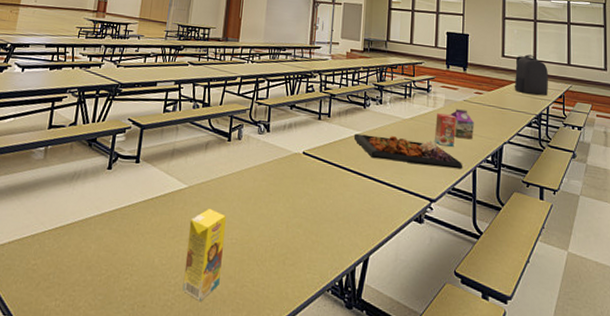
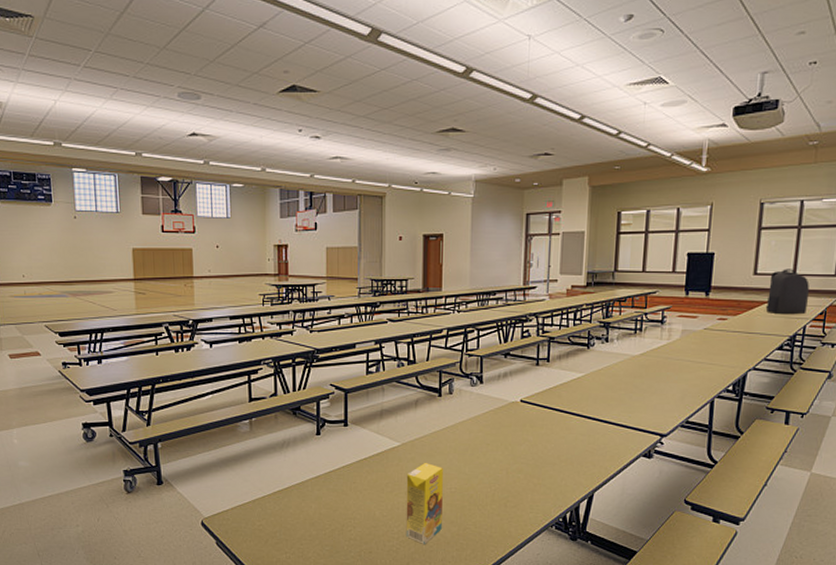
food tray: present [353,133,463,170] -> none [576,374,700,402]
milk carton: present [434,113,456,147] -> none [667,346,694,379]
milk carton: present [450,109,474,140] -> none [687,339,715,370]

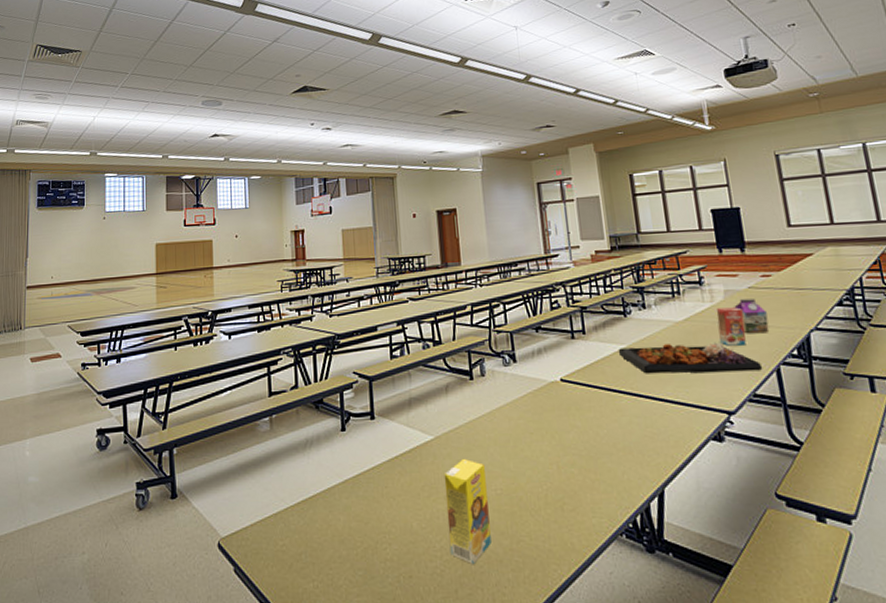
food tray: none [576,374,700,402] -> present [618,340,763,374]
milk carton: none [667,346,694,379] -> present [716,307,746,346]
milk carton: none [687,339,715,370] -> present [734,299,770,334]
backpack: present [765,269,809,315] -> none [806,218,858,267]

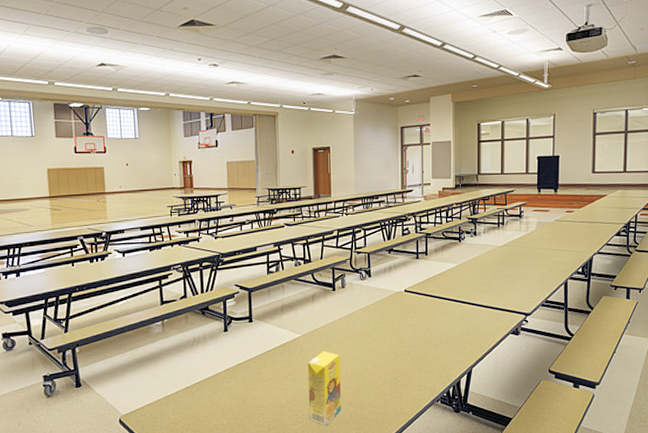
food tray: present [618,340,763,374] -> none [451,261,555,286]
milk carton: present [716,307,746,346] -> none [527,236,548,265]
milk carton: present [734,299,770,334] -> none [542,229,565,256]

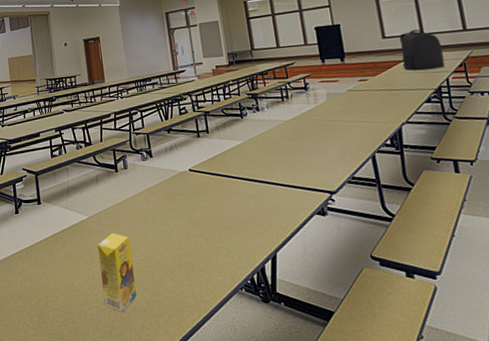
backpack: none [604,167,637,206] -> present [399,29,445,71]

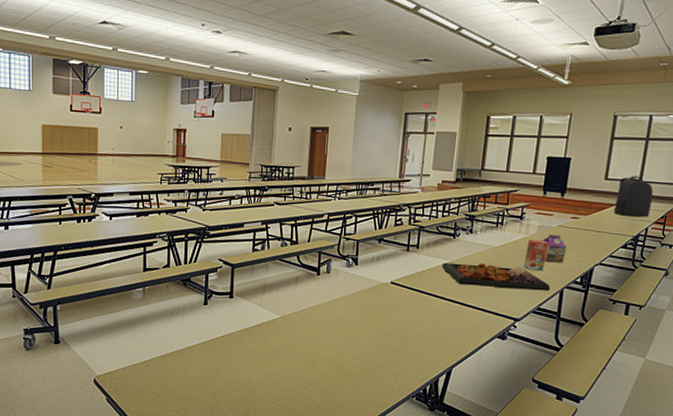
juice box: present [97,232,137,313] -> none [281,334,318,409]
food tray: none [236,134,360,163] -> present [441,262,551,291]
milk carton: none [320,107,346,139] -> present [523,240,548,271]
milk carton: none [335,99,366,129] -> present [542,235,567,263]

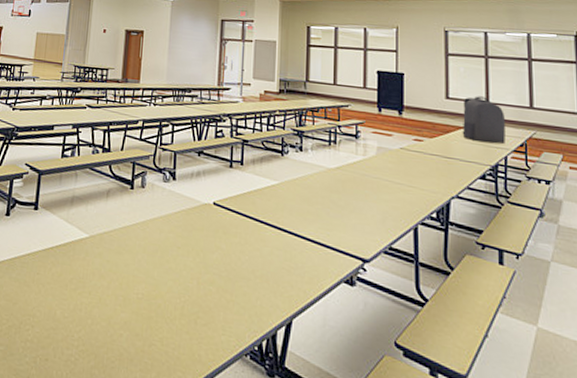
food tray: present [441,262,551,291] -> none [270,183,402,227]
milk carton: present [523,240,548,271] -> none [365,162,391,201]
milk carton: present [542,235,567,263] -> none [384,158,414,193]

